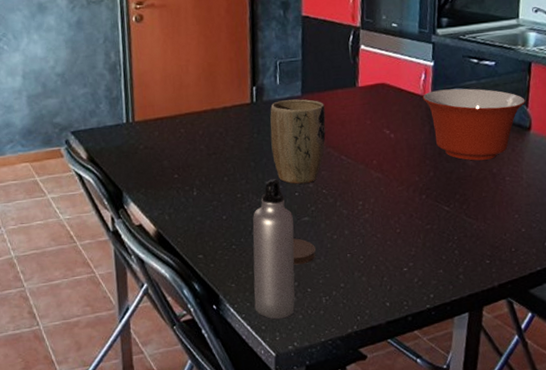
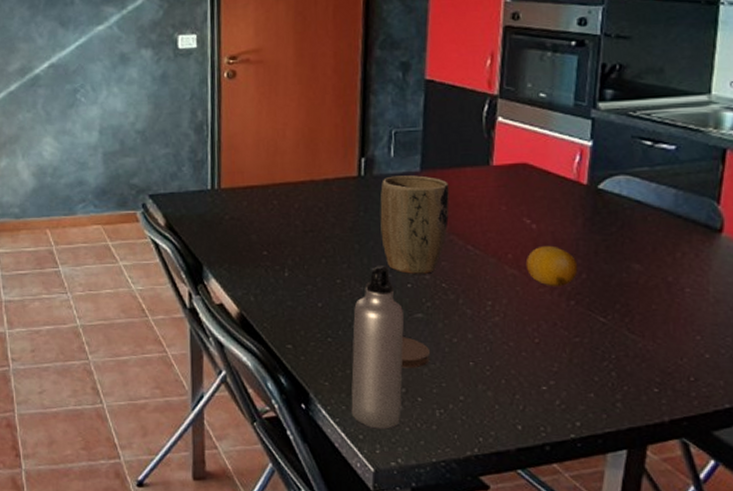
fruit: none [387,151,427,185] -> present [525,245,578,286]
mixing bowl: present [422,88,526,161] -> none [575,175,716,265]

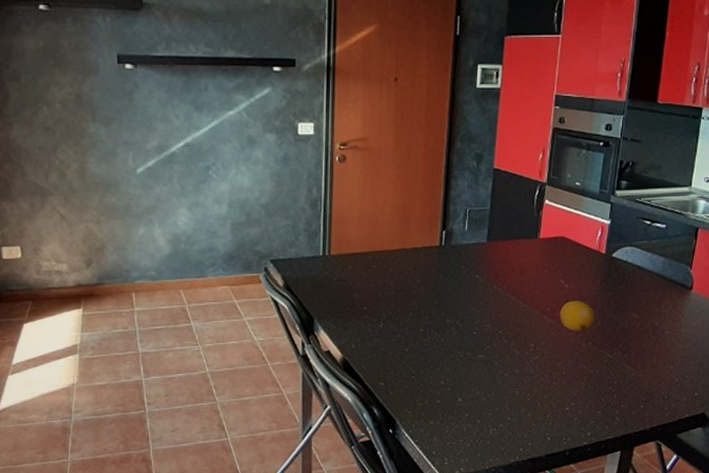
water bottle: present [351,264,405,429] -> none [427,317,470,446]
plant pot: present [380,175,450,274] -> none [455,245,507,324]
coaster: present [401,337,430,368] -> none [466,373,487,398]

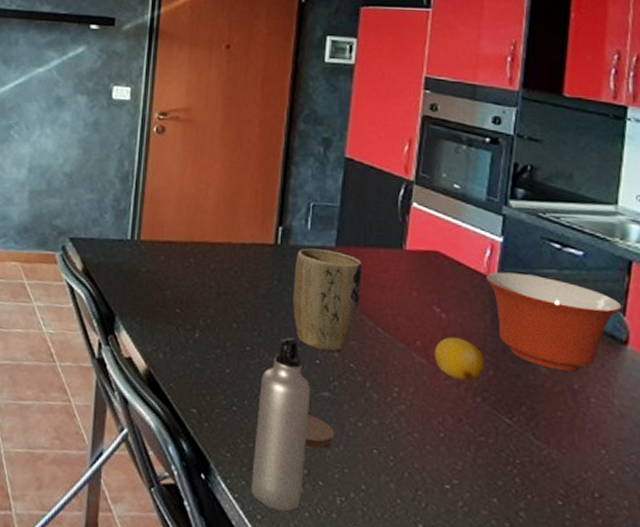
water bottle: none [427,317,470,446] -> present [251,336,311,512]
plant pot: none [455,245,507,324] -> present [293,248,362,352]
coaster: none [466,373,487,398] -> present [304,414,334,450]
mixing bowl: none [597,247,690,314] -> present [485,272,622,371]

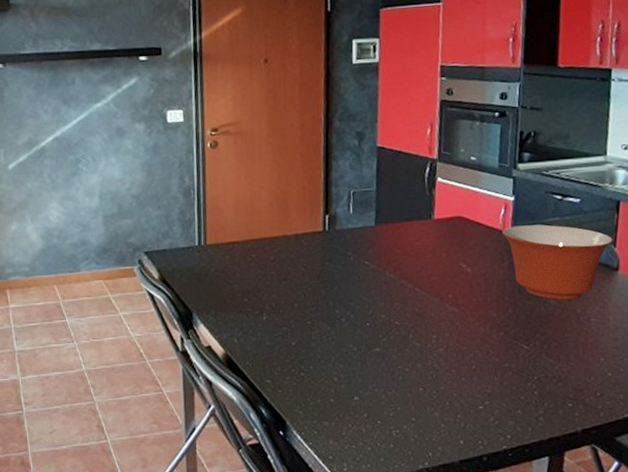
water bottle: present [251,336,311,512] -> none [321,307,365,450]
plant pot: present [293,248,362,352] -> none [342,229,400,314]
coaster: present [304,414,334,450] -> none [362,369,387,396]
fruit: present [434,336,485,381] -> none [463,286,506,321]

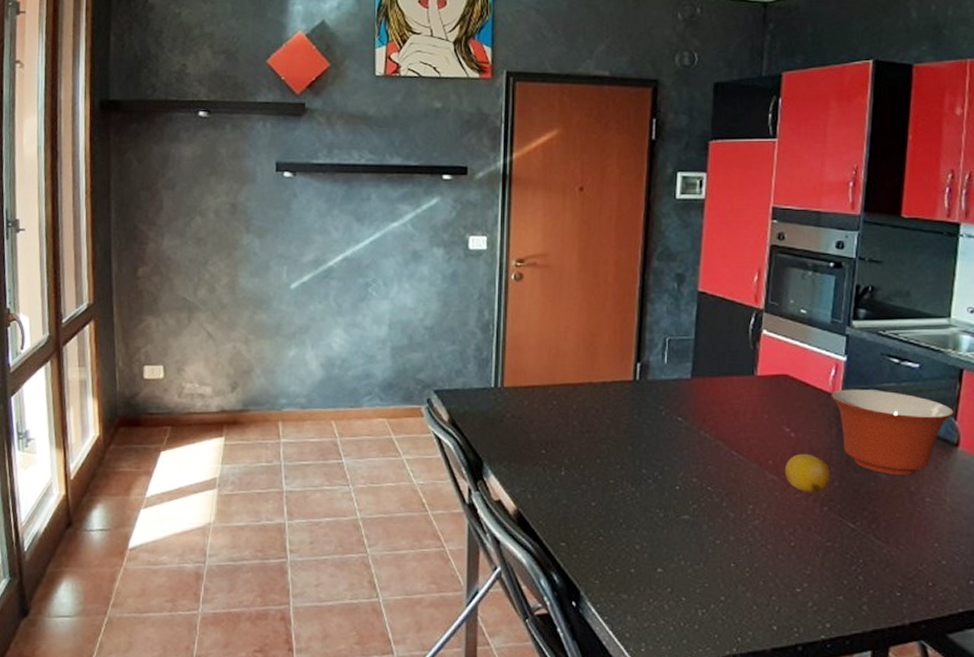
fruit: none [463,286,506,321] -> present [784,453,831,493]

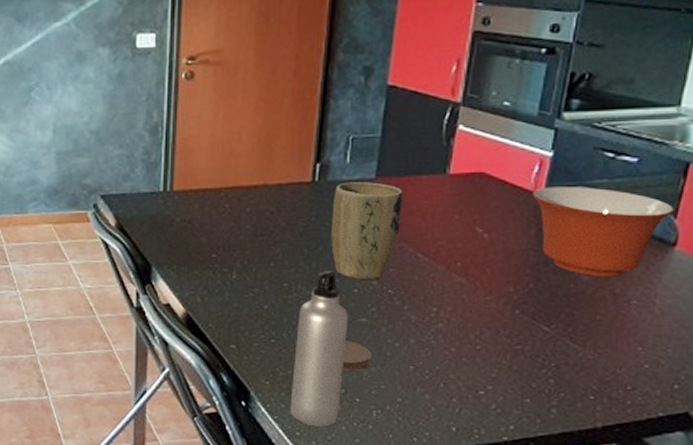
water bottle: none [619,466,672,628] -> present [290,269,349,427]
plant pot: none [653,381,717,477] -> present [331,182,403,280]
coaster: none [667,537,694,569] -> present [342,340,371,371]
fruit: present [784,453,831,493] -> none [474,255,526,295]

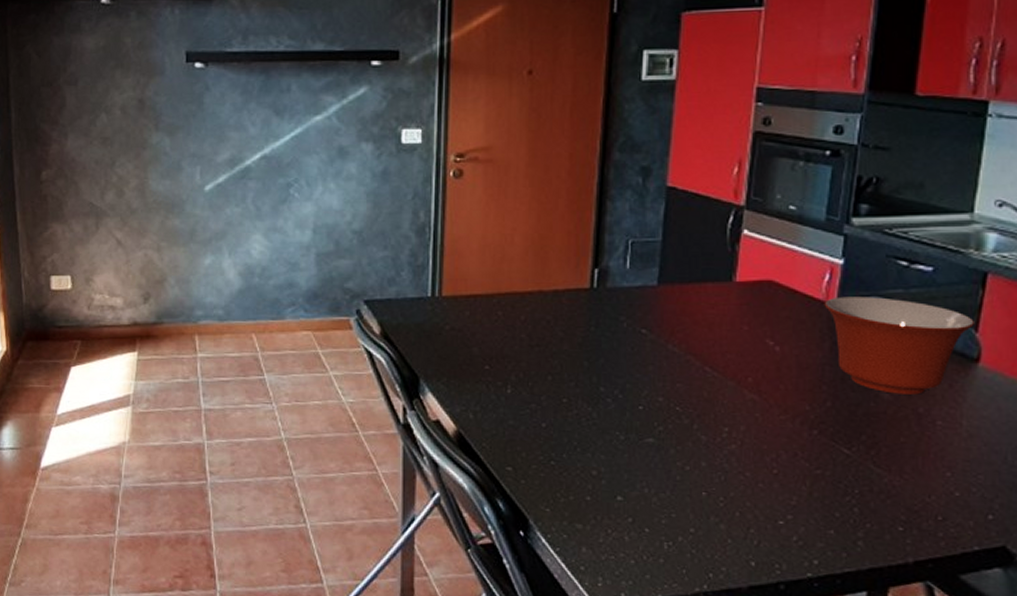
water bottle: present [290,269,349,427] -> none [573,384,634,561]
plant pot: present [331,182,403,280] -> none [612,289,687,396]
coaster: present [342,340,371,371] -> none [628,462,660,497]

